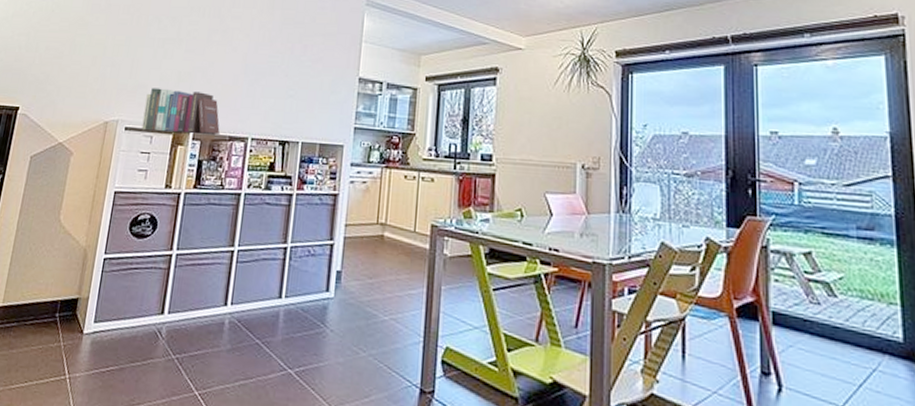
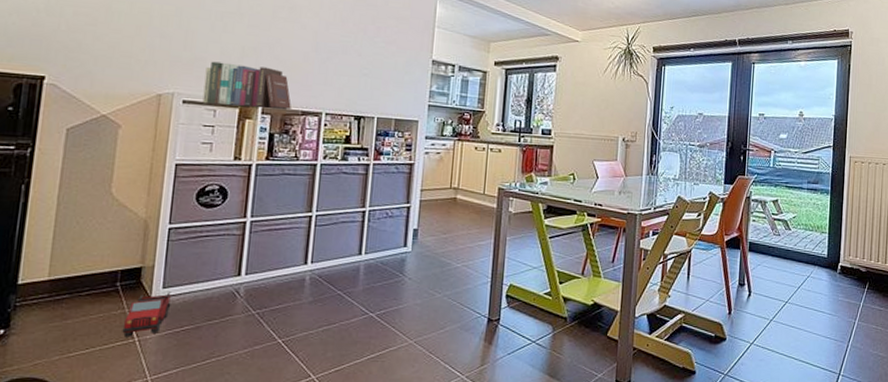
toy truck: none [56,327,101,374] -> present [122,292,171,337]

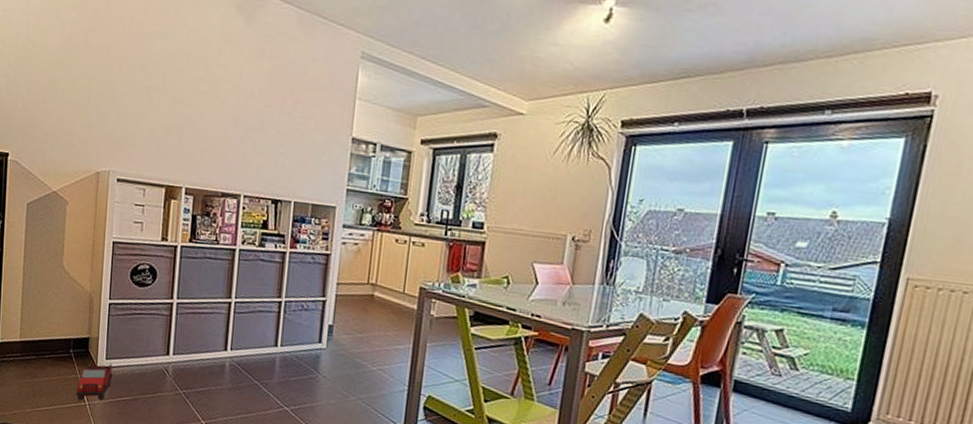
books: present [202,61,291,110] -> none [134,139,212,191]

